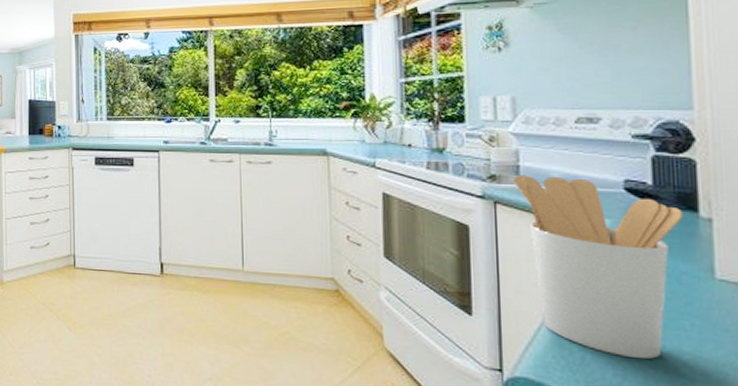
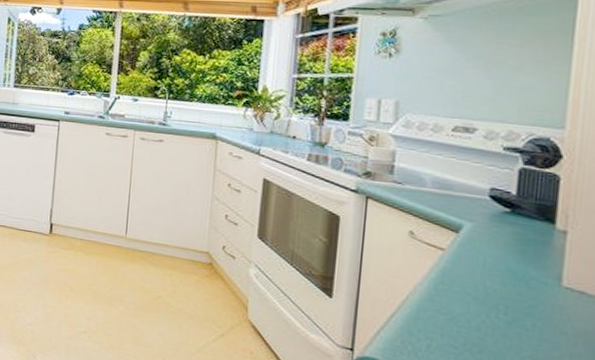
utensil holder: present [512,176,683,360] -> none [386,174,541,353]

